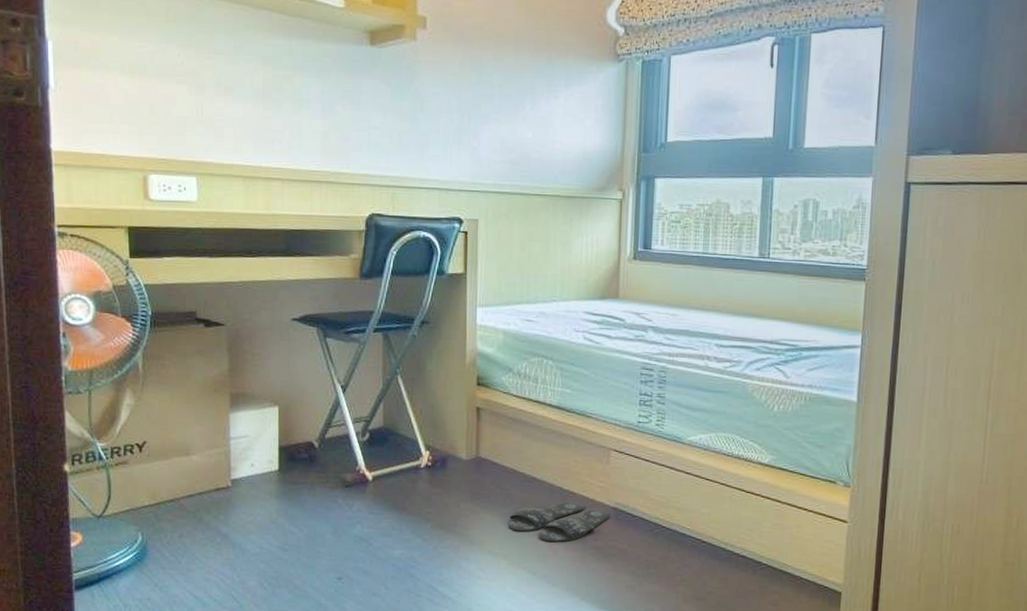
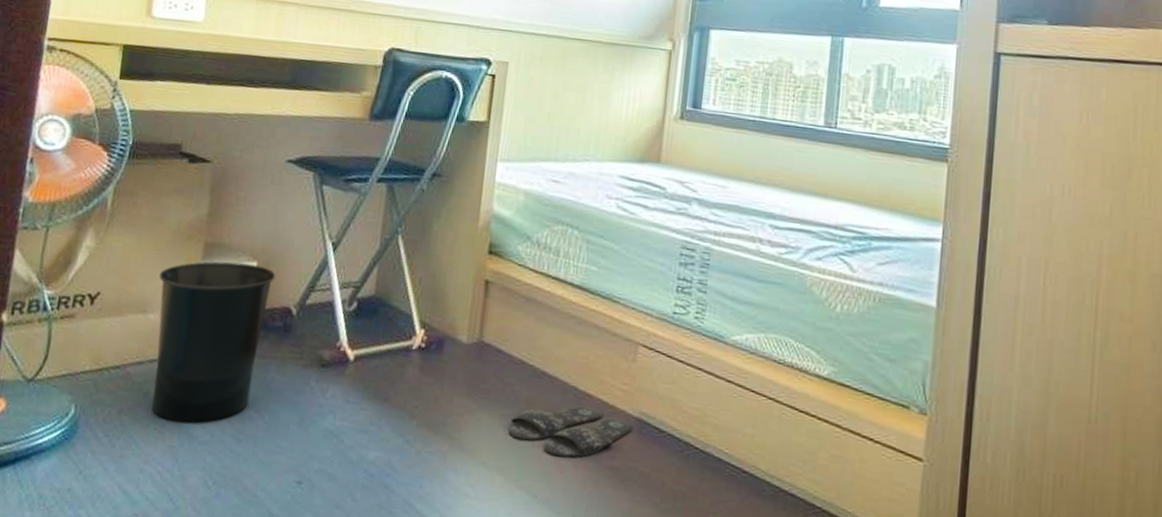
waste bin: none [195,408,296,540] -> present [151,261,276,423]

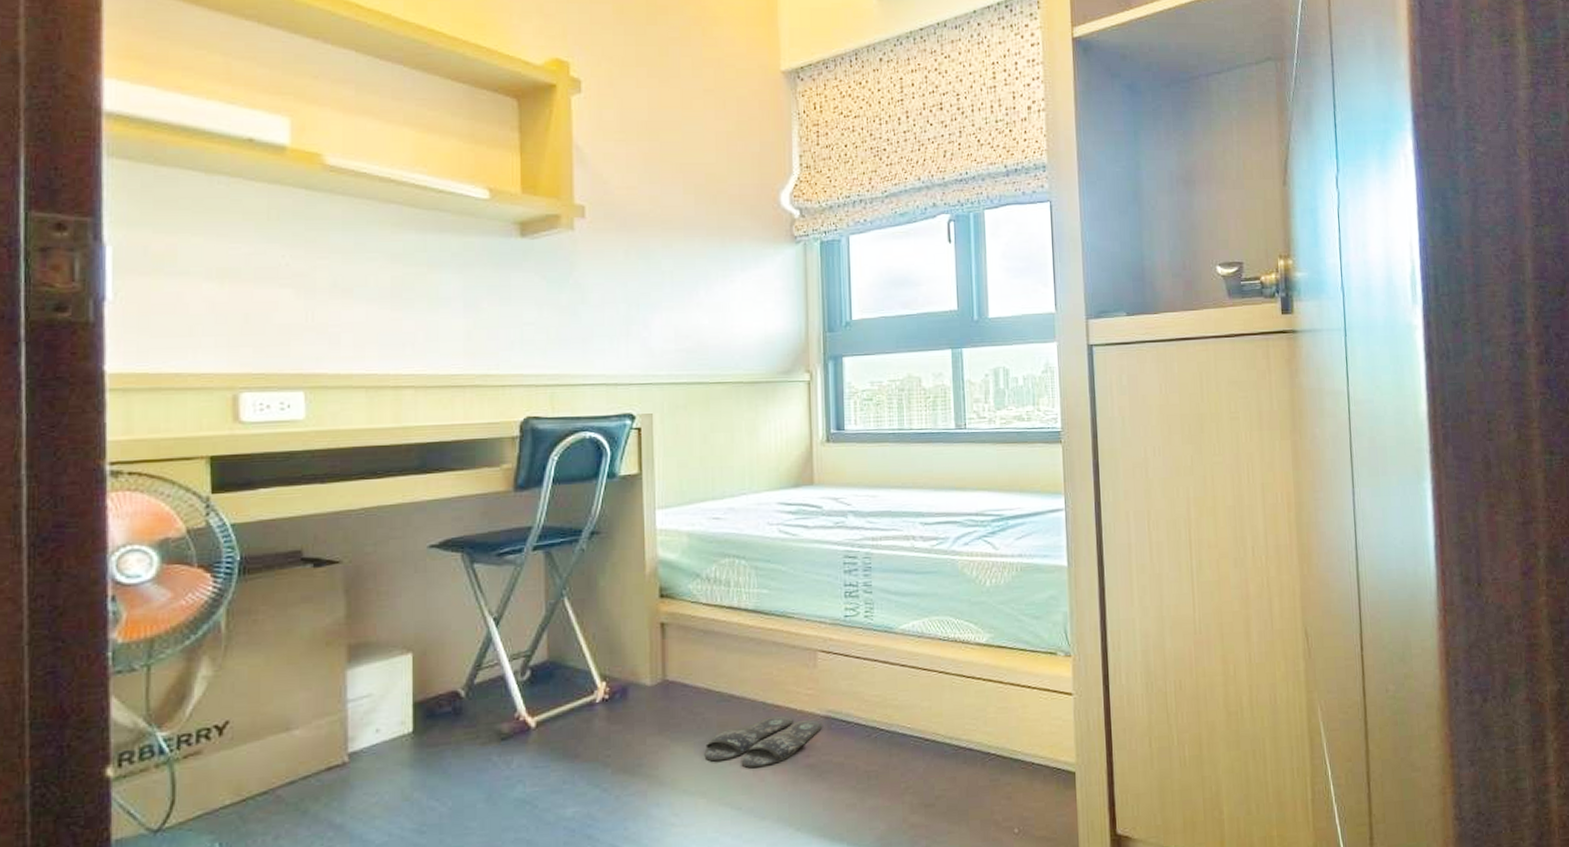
waste bin: present [151,261,276,423] -> none [299,656,436,832]

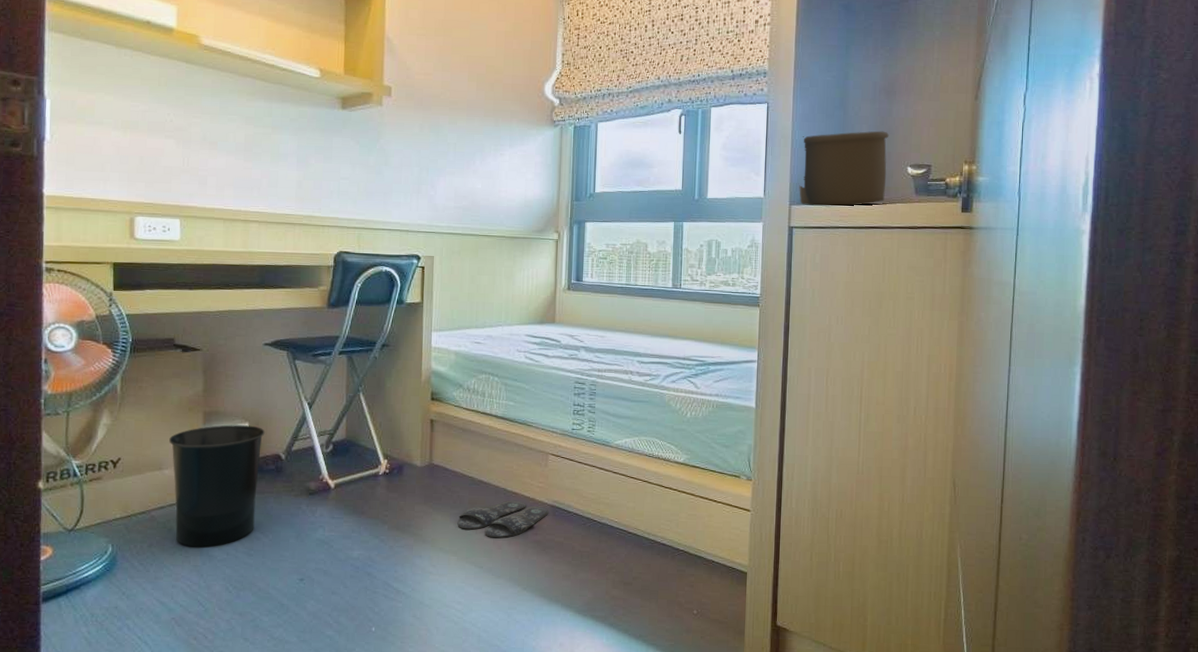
waste bin: none [299,656,436,832] -> present [169,424,265,548]
wooden bucket: none [1093,226,1195,318] -> present [799,131,889,207]

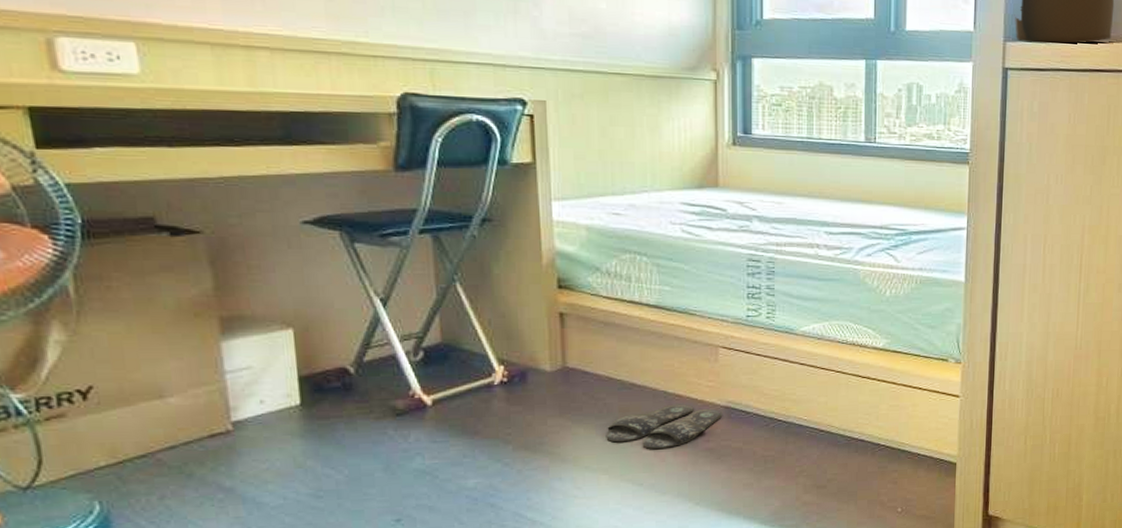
waste bin: present [169,424,265,548] -> none [169,332,321,494]

